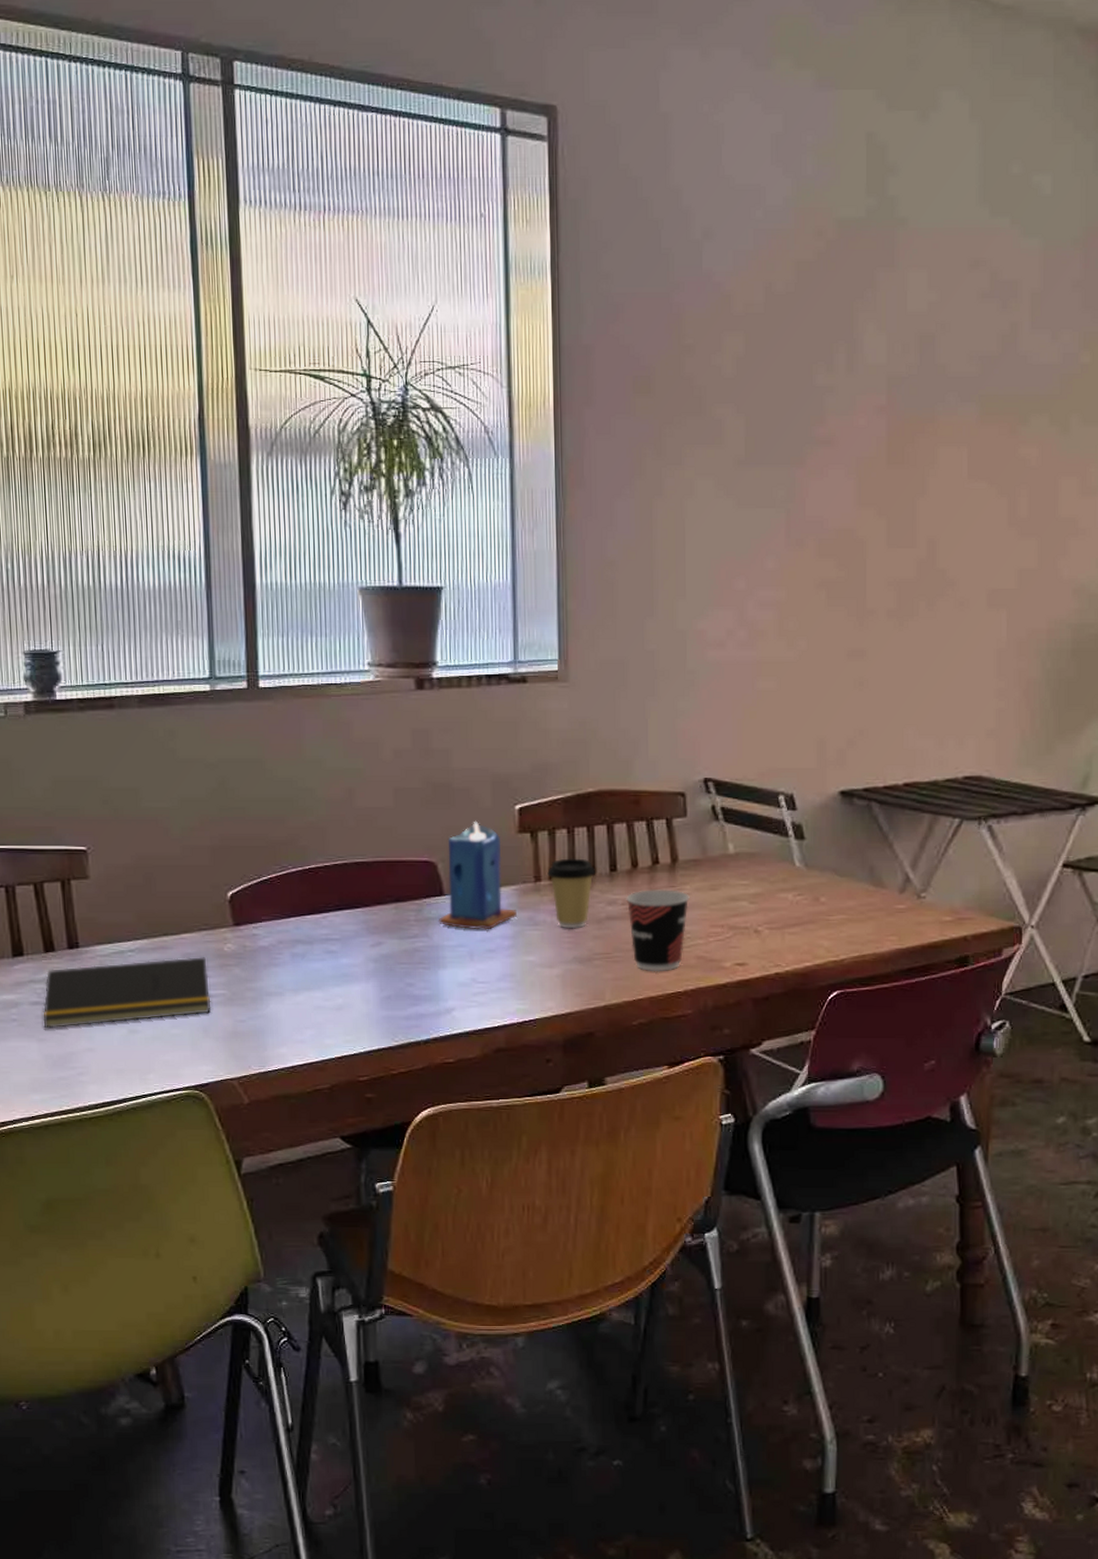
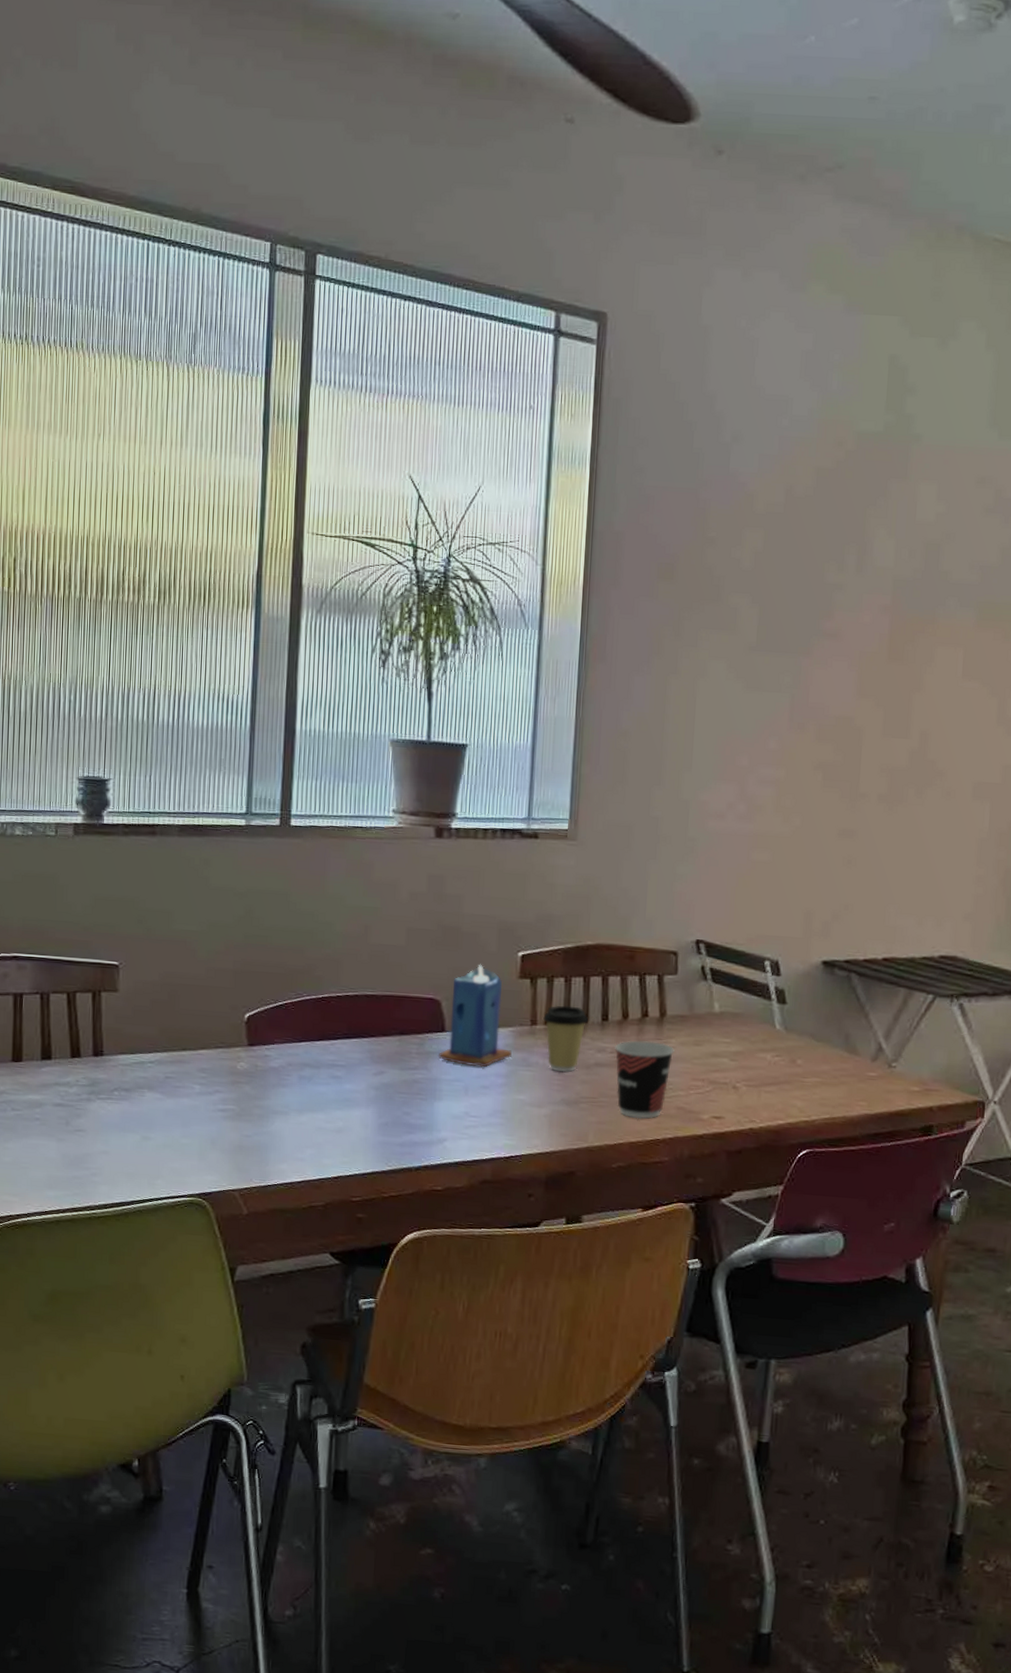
notepad: present [43,957,211,1029] -> none [64,1072,221,1130]

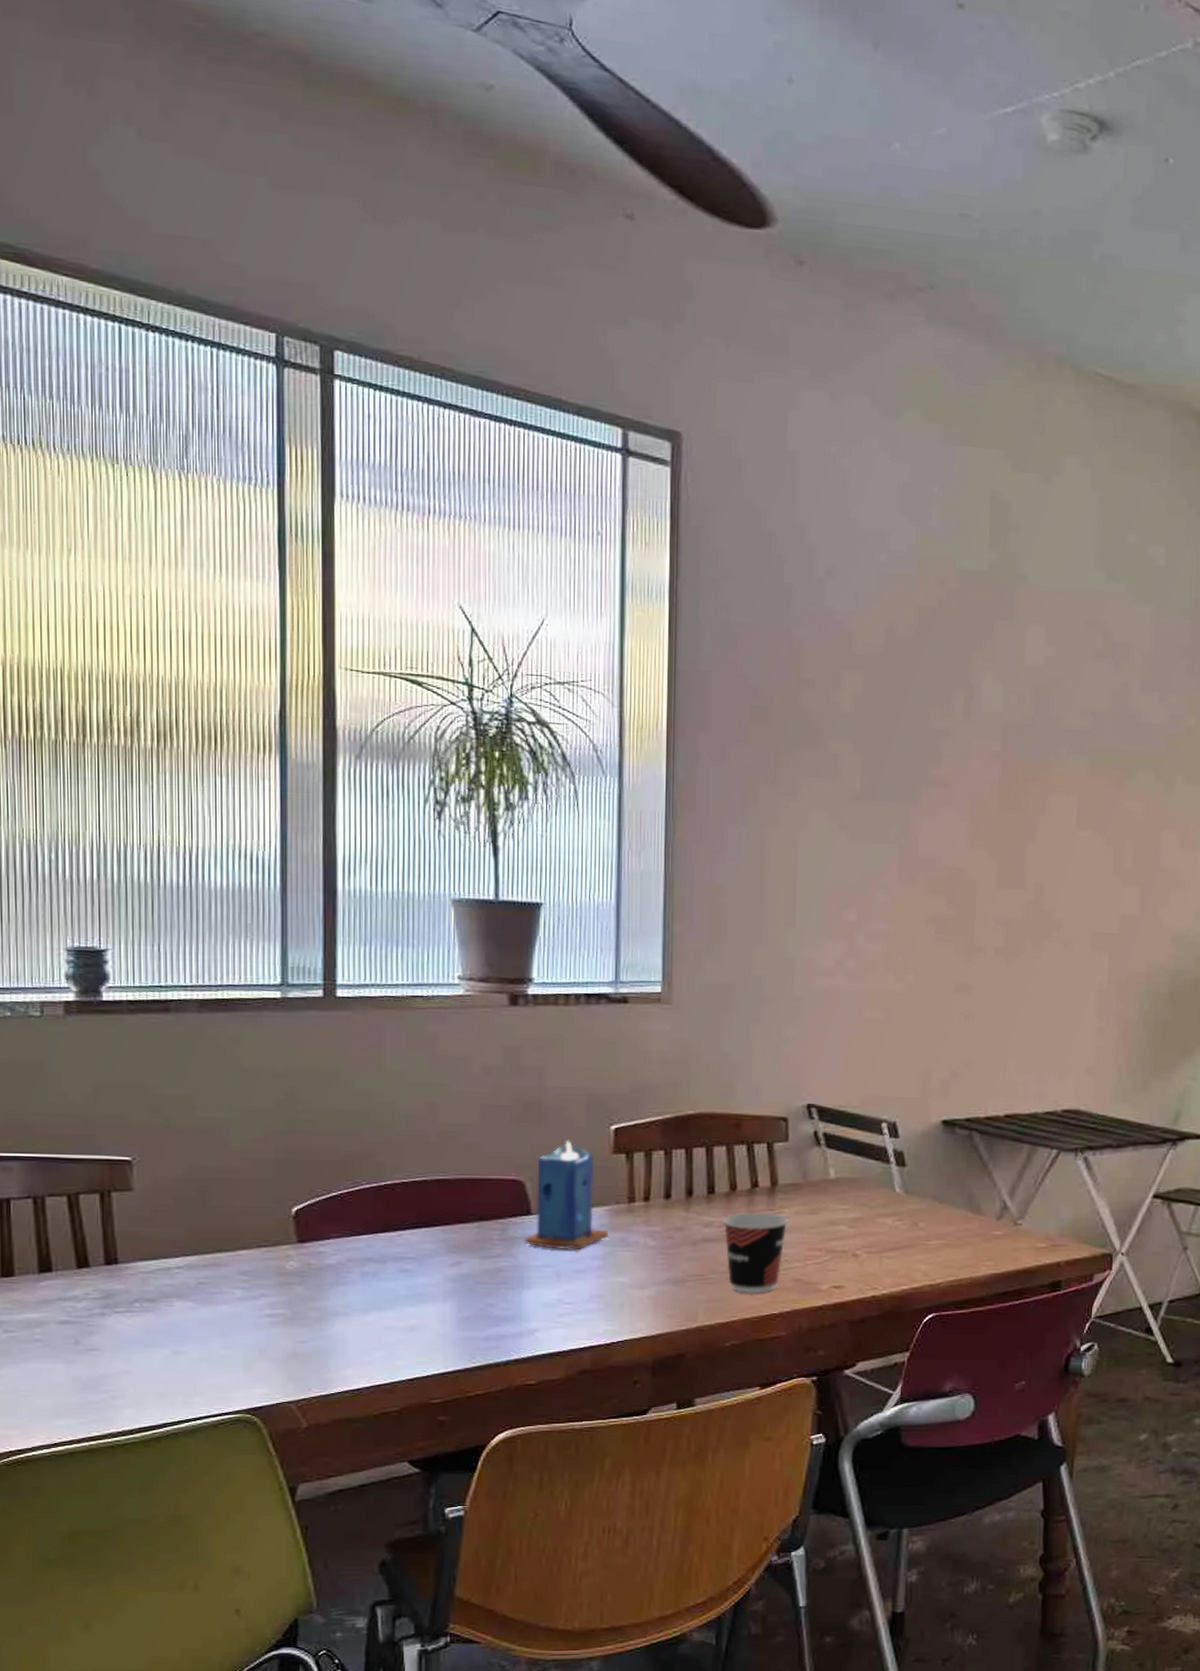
coffee cup: present [543,1005,589,1072] -> none [642,1180,693,1250]

